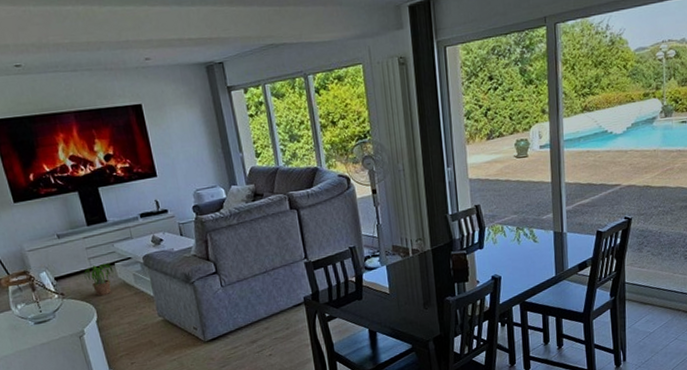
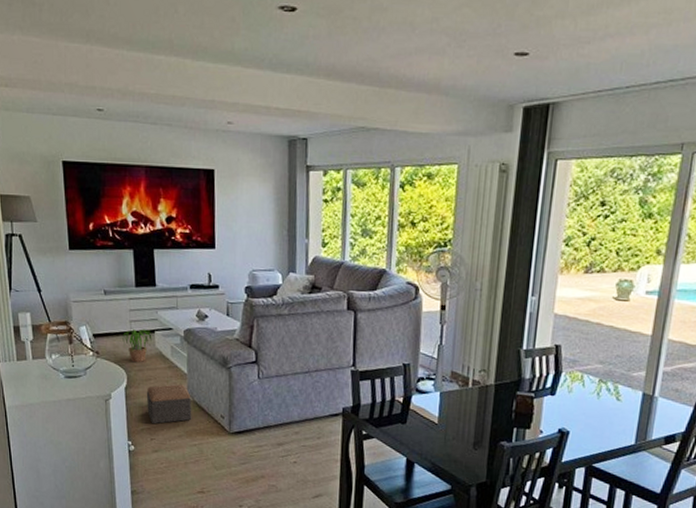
footstool: none [117,306,167,349] -> present [146,383,192,425]

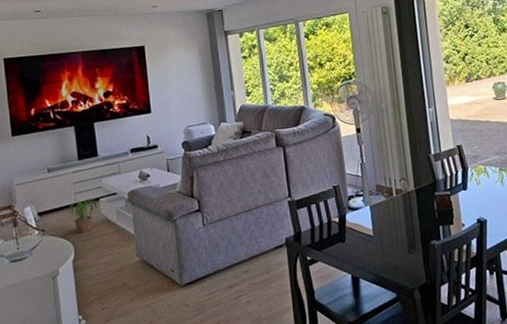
footstool: present [146,383,192,425] -> none [94,245,142,293]

